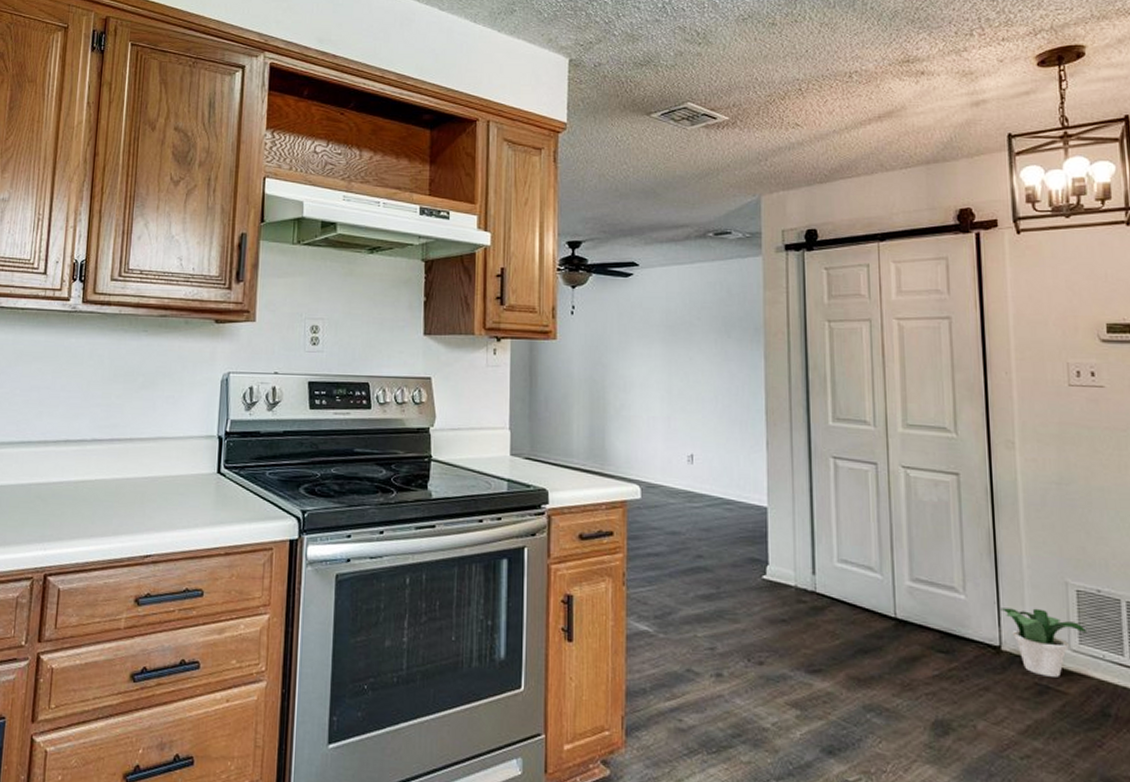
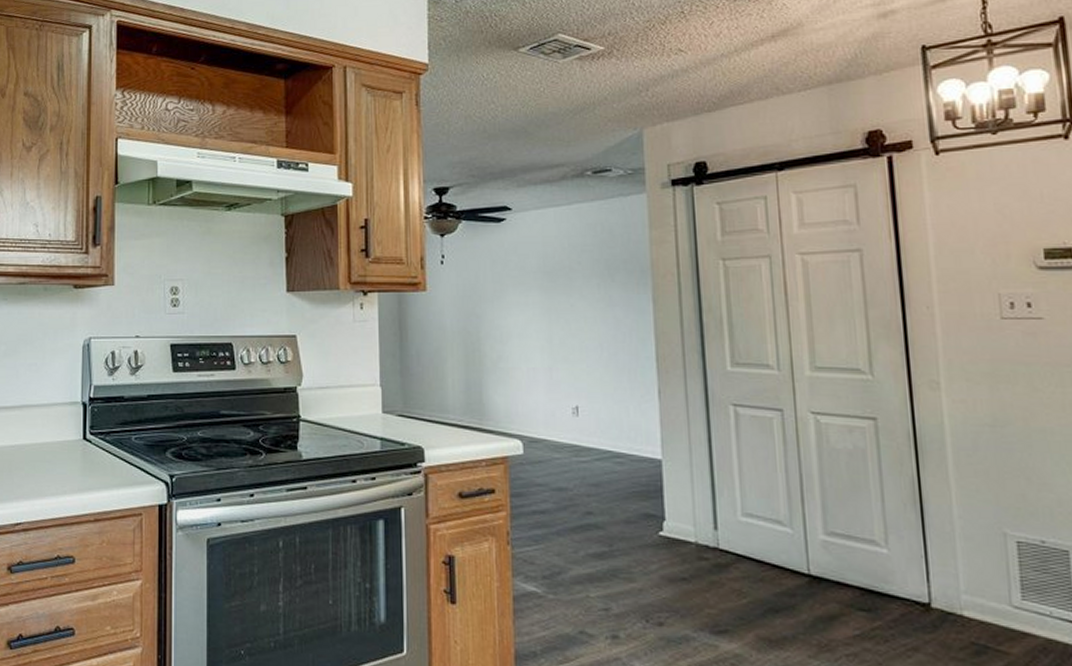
potted plant: present [1001,608,1086,677] -> none [929,562,1029,636]

